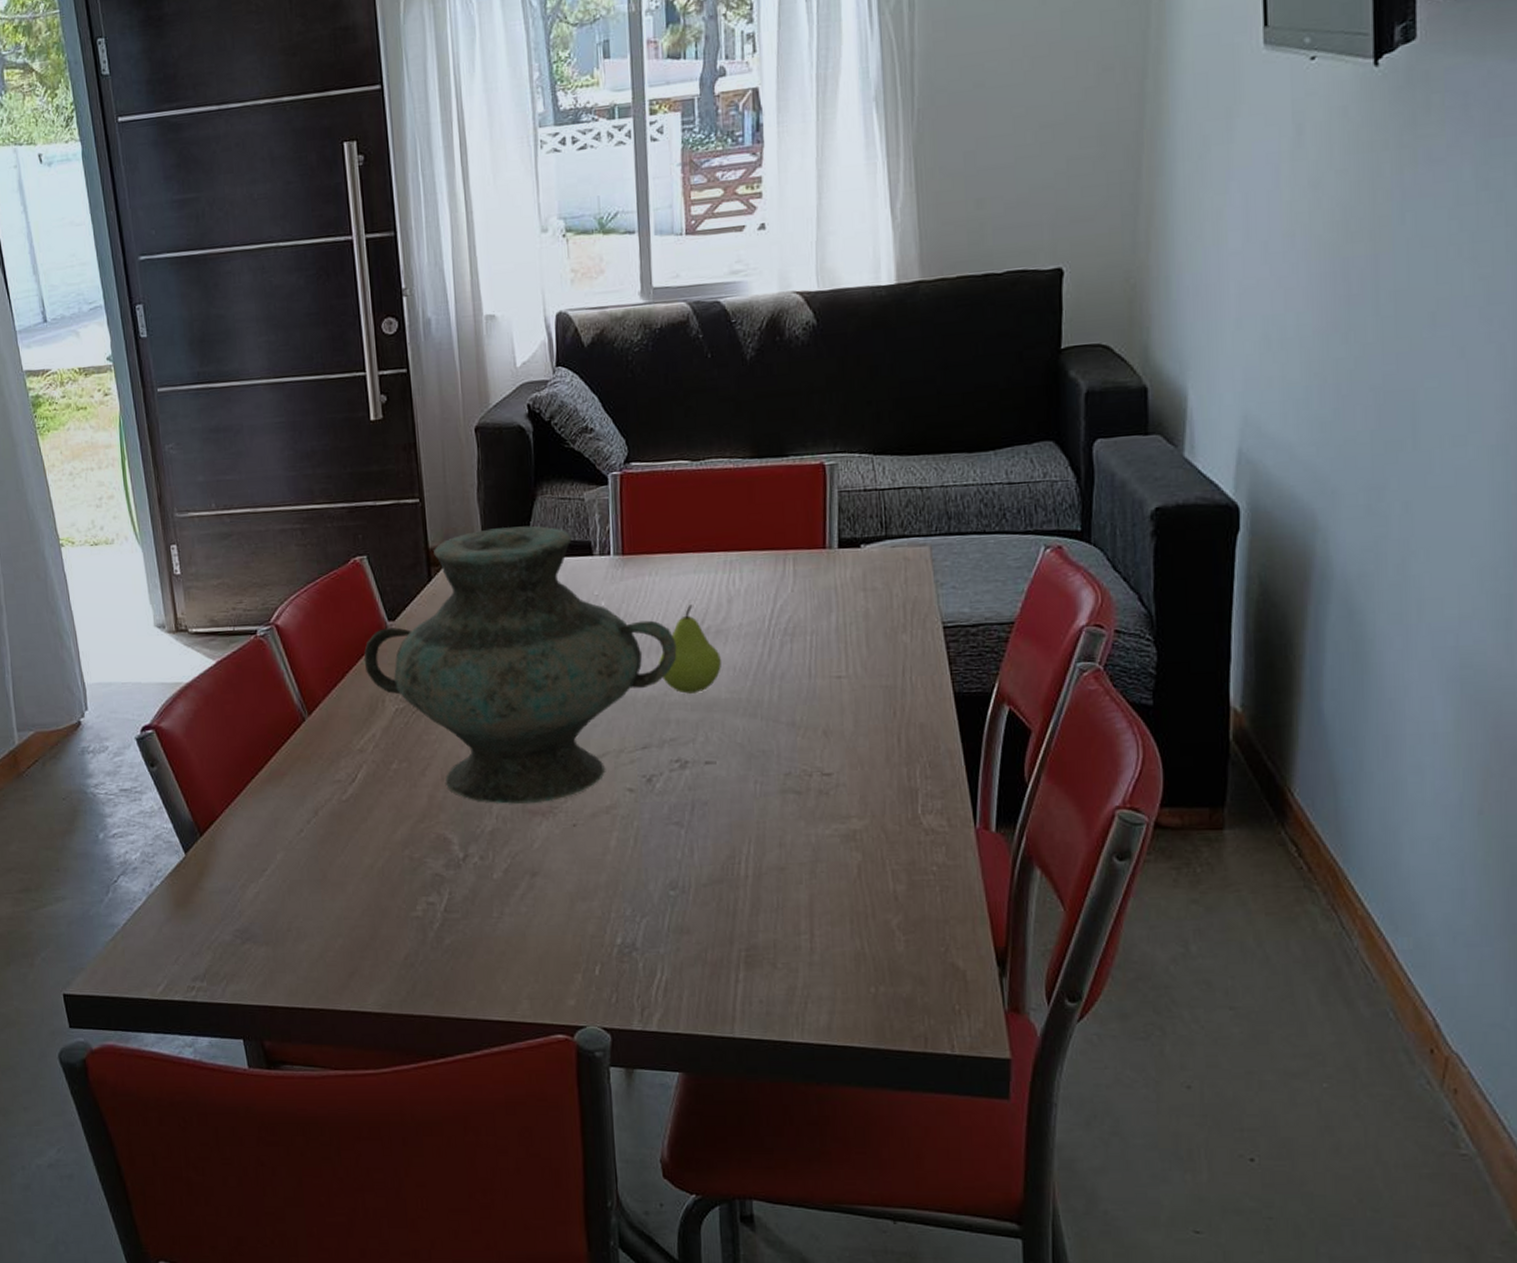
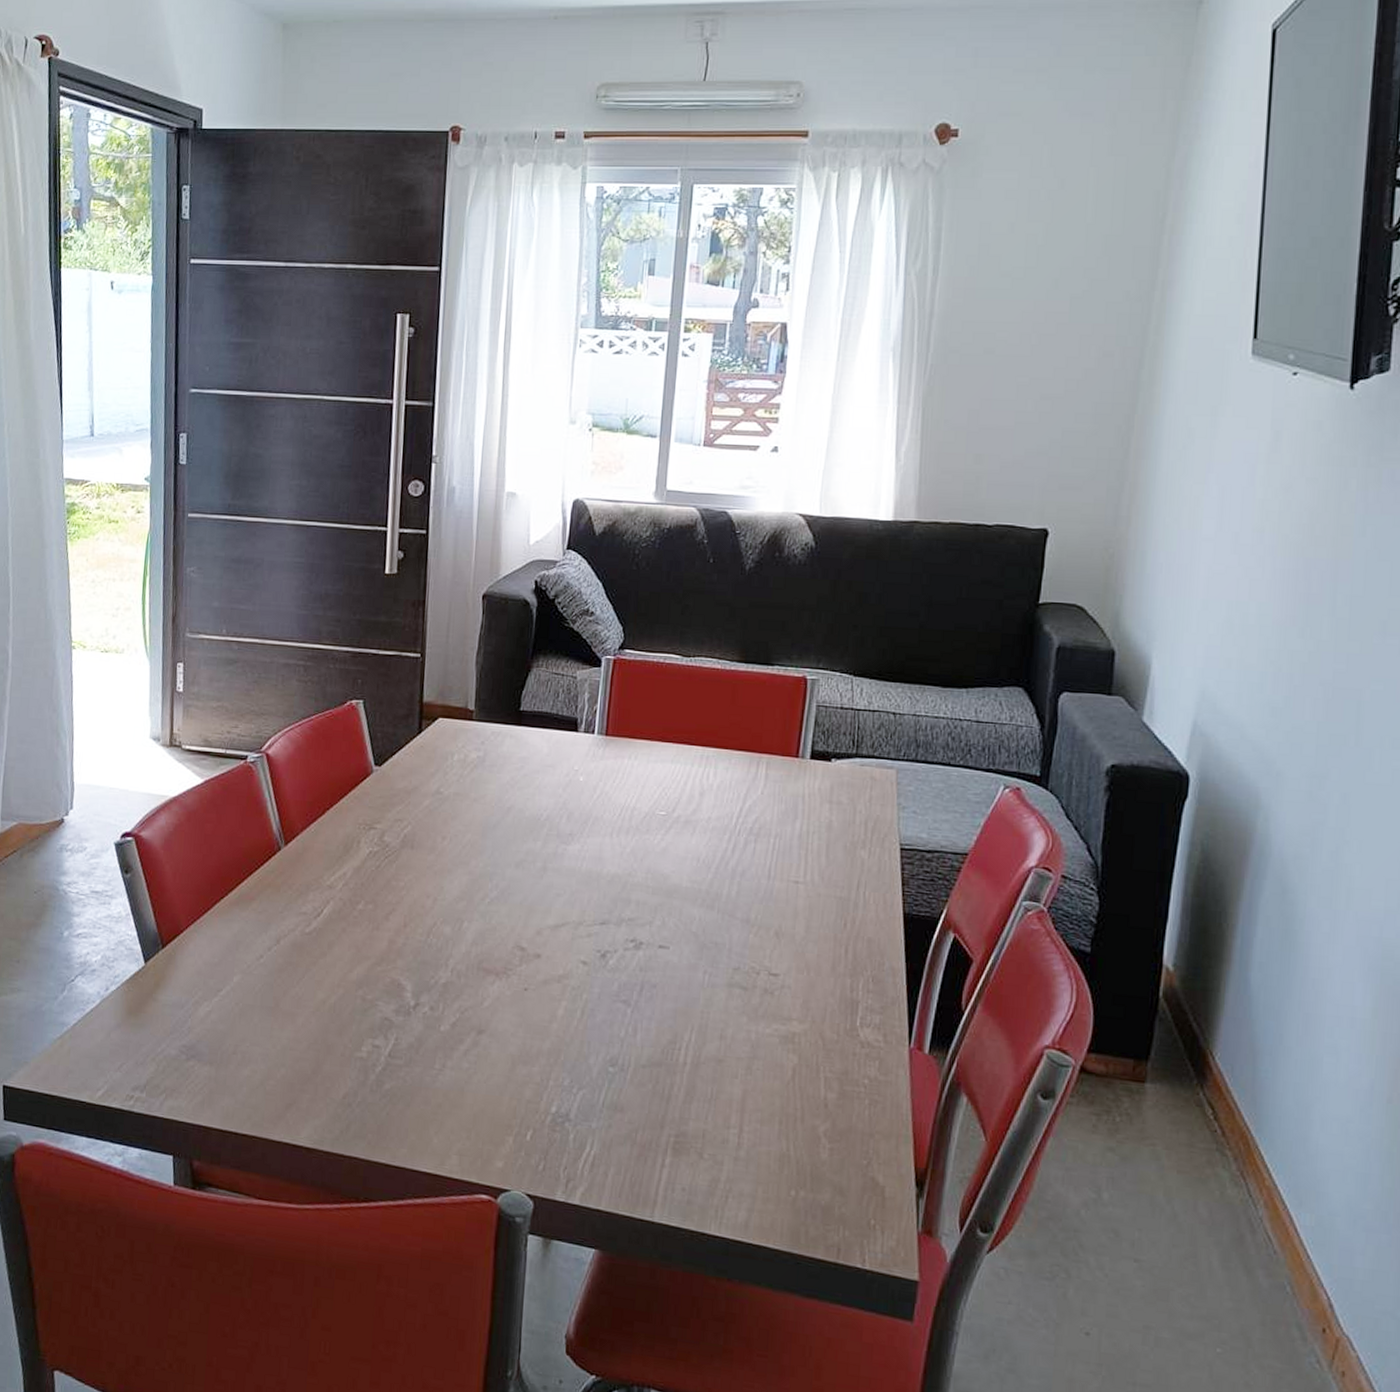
vase: present [363,525,677,804] -> none [345,692,646,963]
fruit: present [658,605,721,694] -> none [626,792,687,878]

